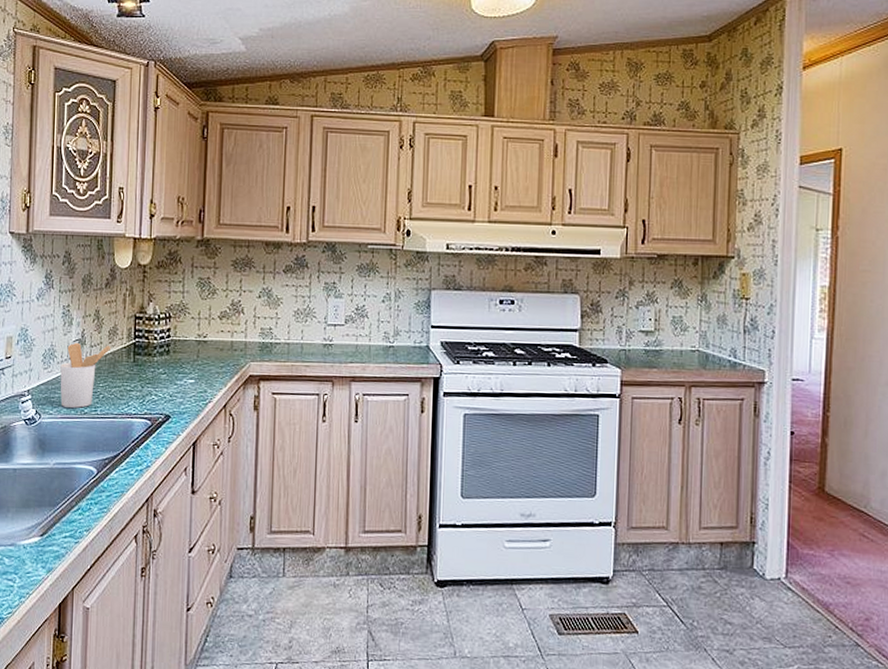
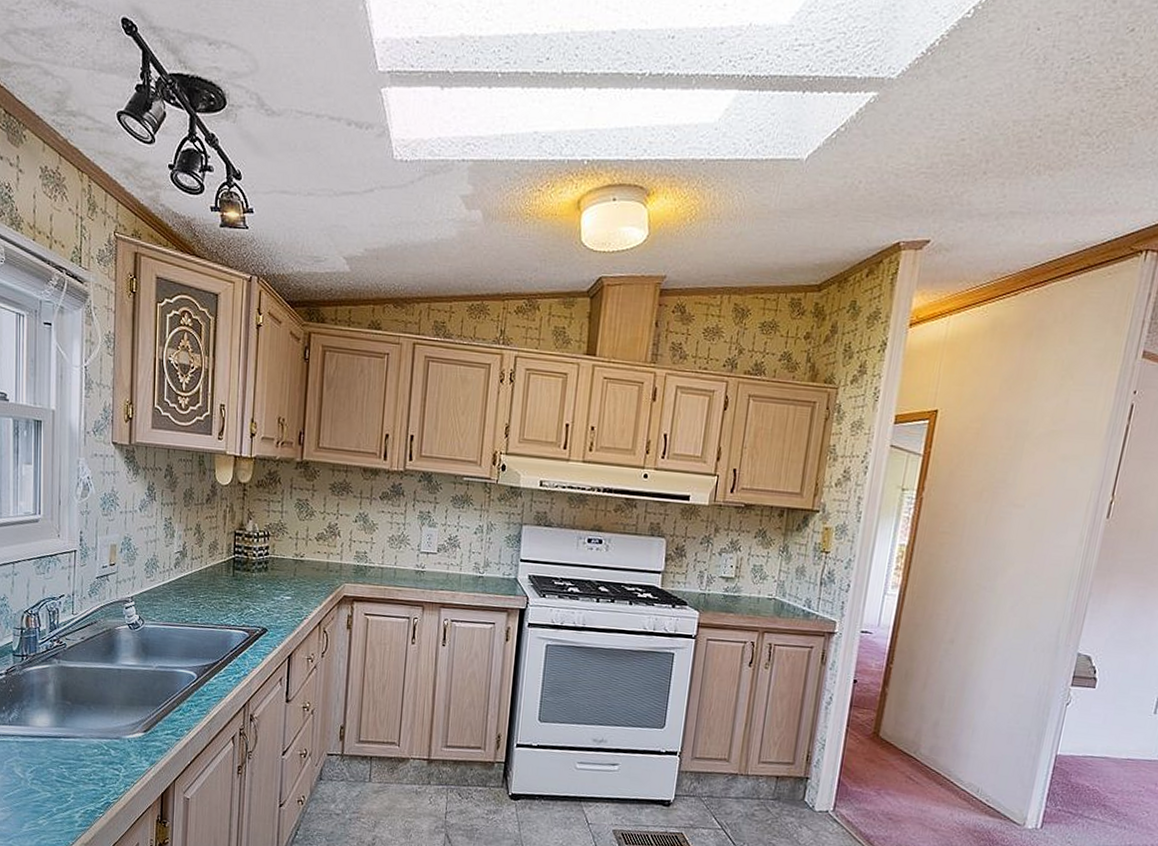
utensil holder: present [60,342,112,408] -> none [162,554,212,617]

